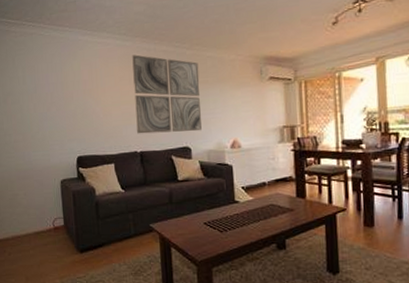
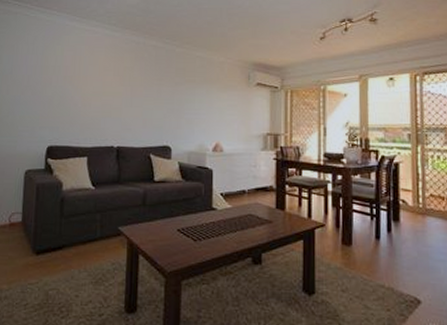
wall art: present [132,55,202,134] -> none [116,46,187,131]

